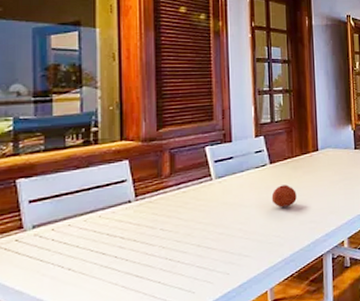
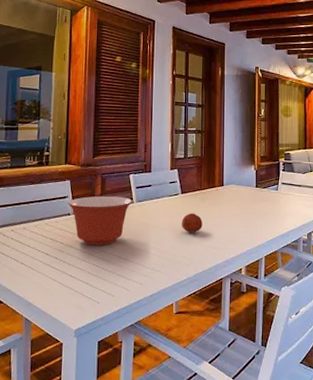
mixing bowl: none [127,174,211,236] -> present [68,196,133,245]

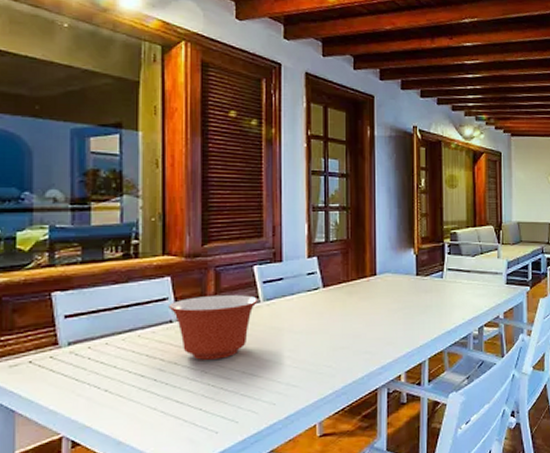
fruit: present [181,213,203,233] -> none [323,311,351,336]

